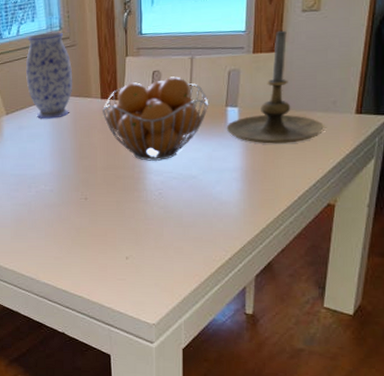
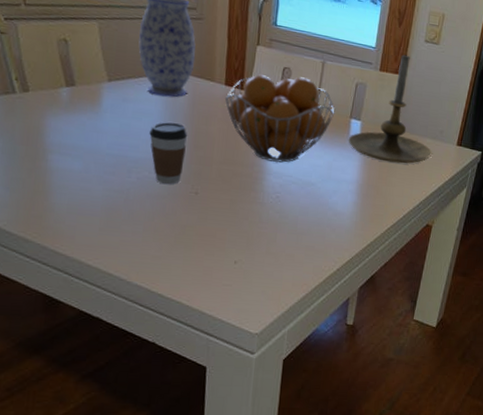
coffee cup: none [42,139,74,194] -> present [149,122,188,185]

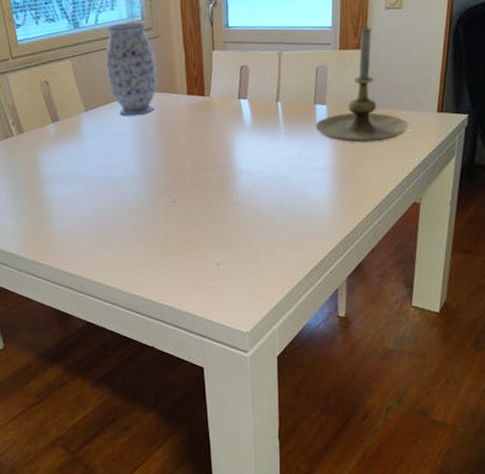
coffee cup: present [149,122,188,185] -> none [125,138,160,198]
fruit basket: present [225,74,335,163] -> none [189,72,298,162]

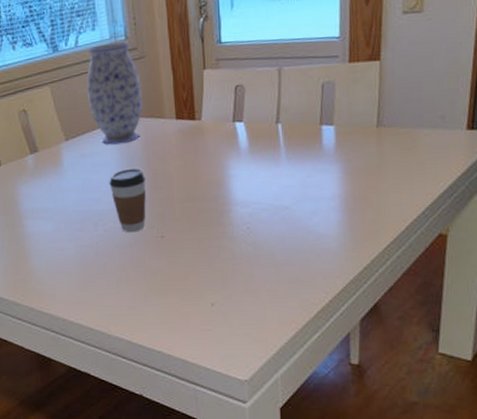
coffee cup: none [125,138,160,198] -> present [109,168,146,233]
candle holder: present [315,27,410,143] -> none [321,35,434,167]

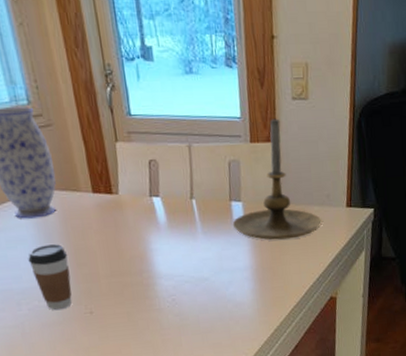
candle holder: none [321,35,434,167] -> present [232,118,323,240]

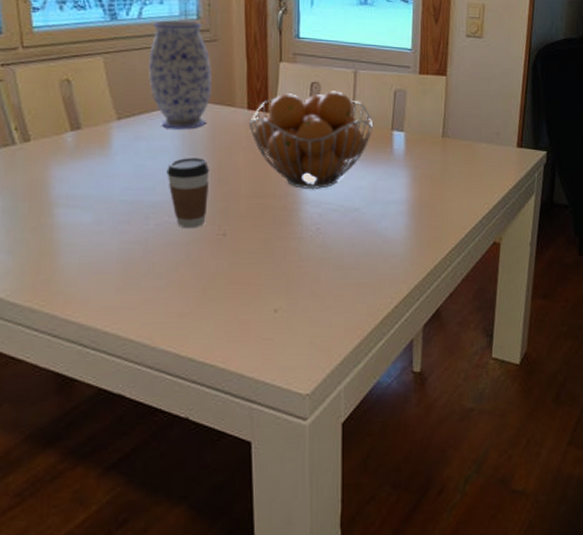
fruit basket: none [96,167,213,265] -> present [249,91,374,190]
candle holder: present [232,118,323,240] -> none [392,53,490,175]

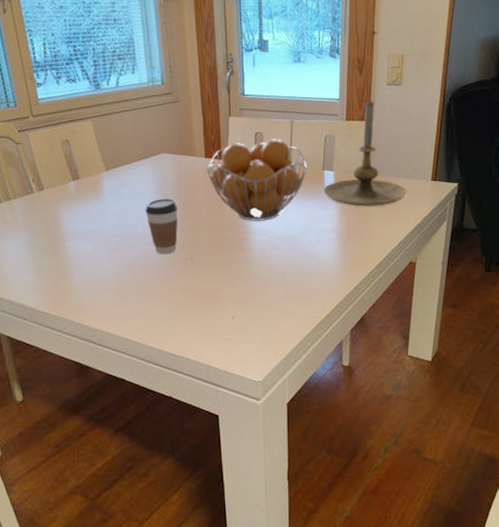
vase: present [149,21,213,130] -> none [127,87,177,176]
candle holder: none [392,53,490,175] -> present [323,101,407,206]

